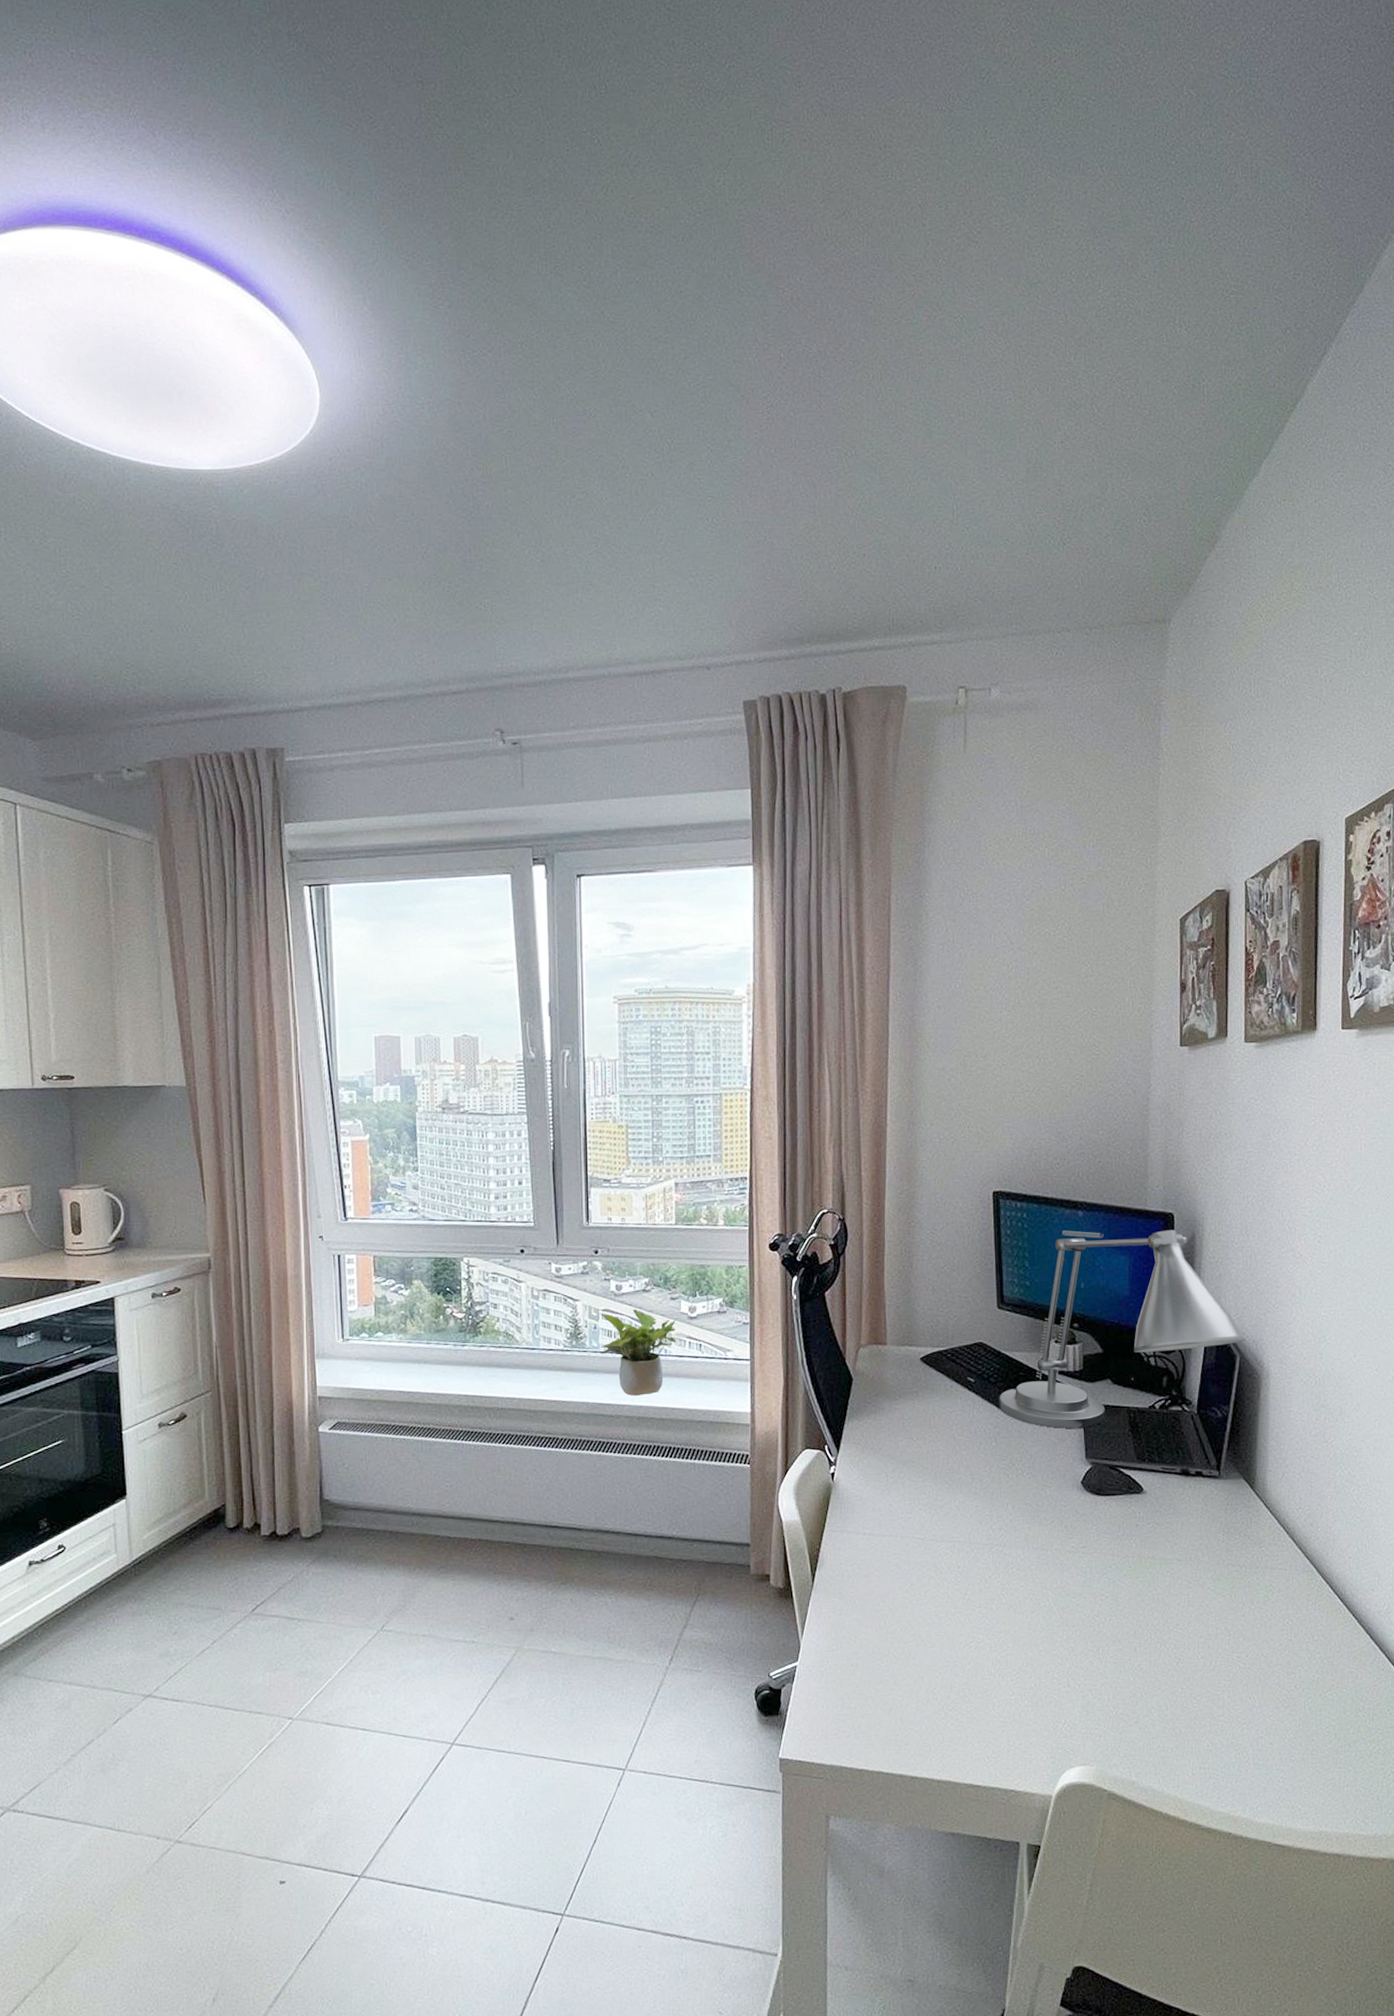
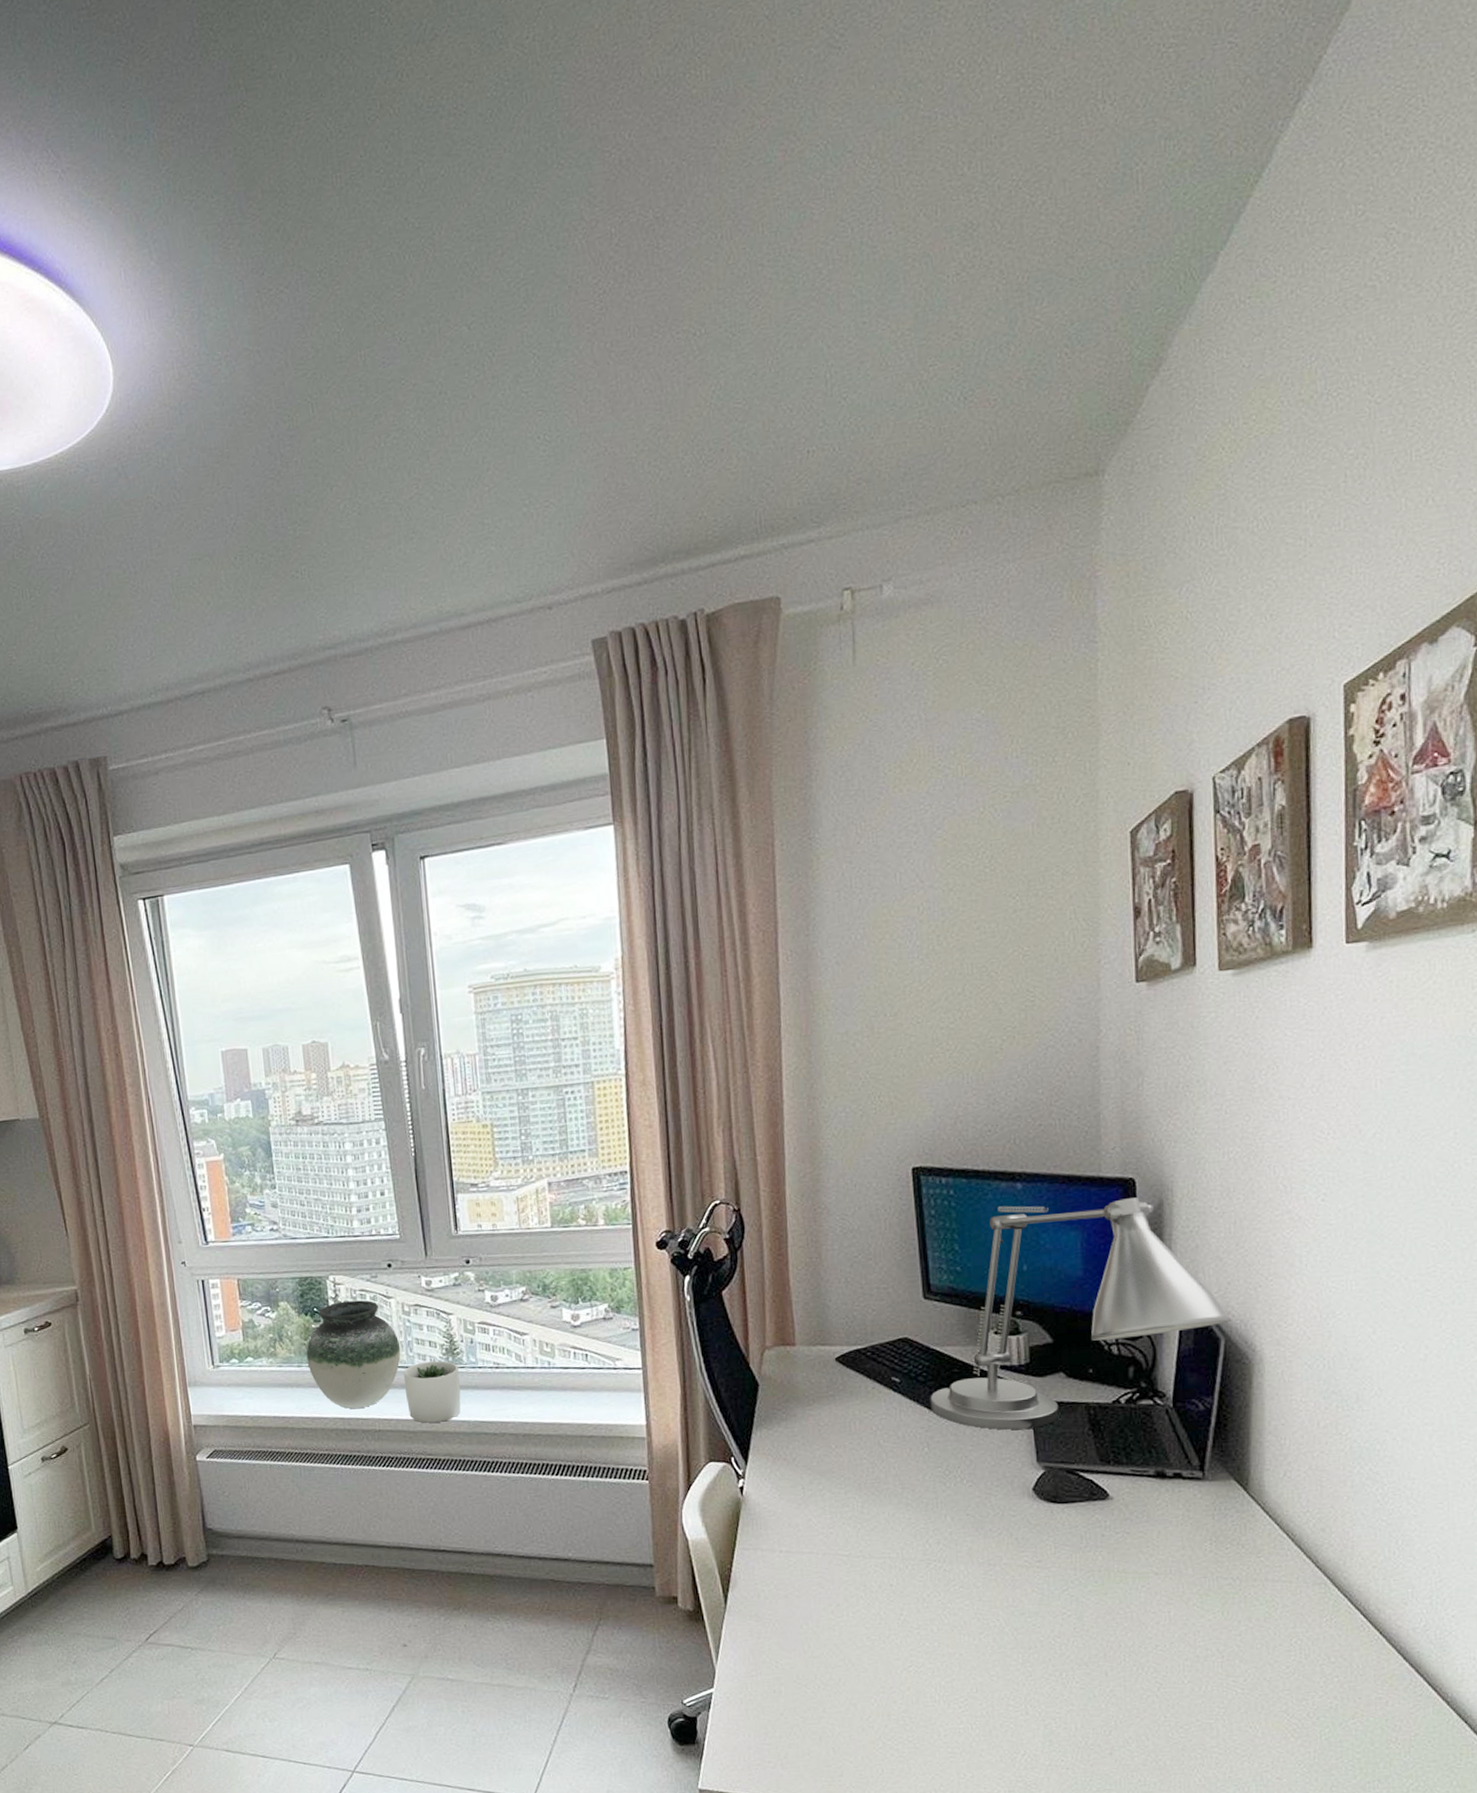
vase: none [436,1283,528,1387] -> present [306,1300,401,1409]
planter: none [528,1344,582,1403] -> present [403,1360,461,1423]
potted plant: present [600,1309,676,1397] -> none [476,1320,560,1413]

